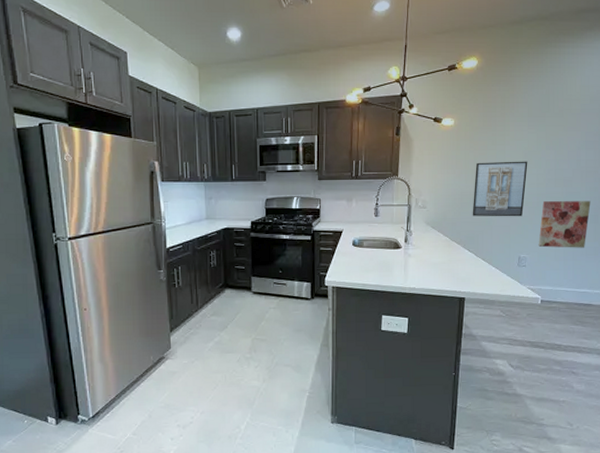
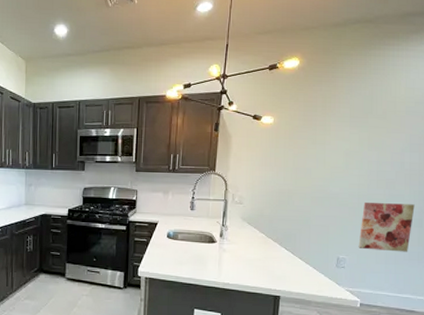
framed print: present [472,161,528,217] -> none [290,161,349,217]

